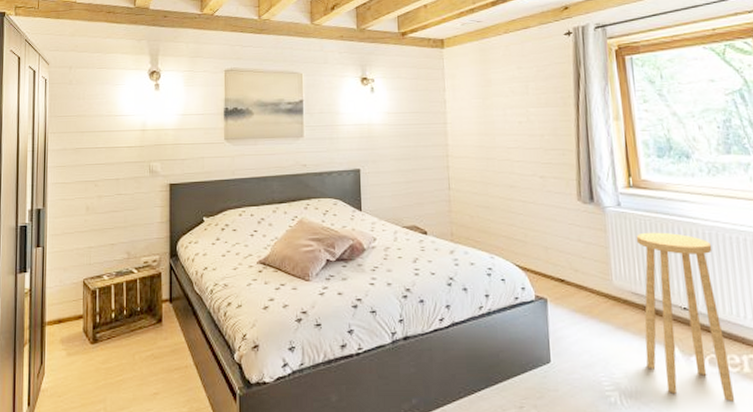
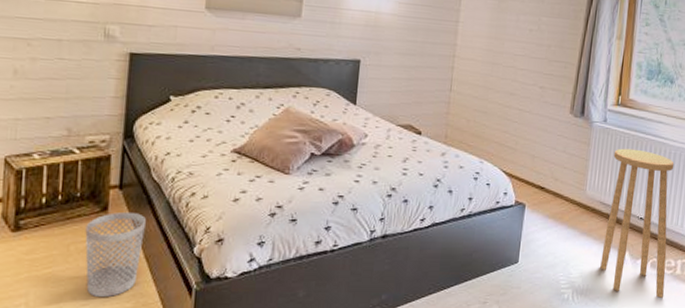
wastebasket: none [146,324,193,402] -> present [85,212,146,297]

